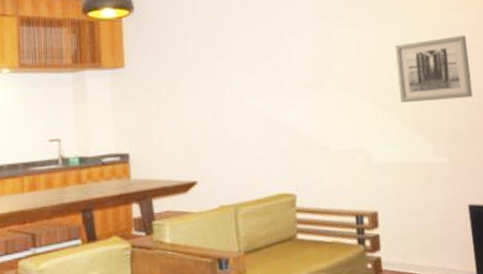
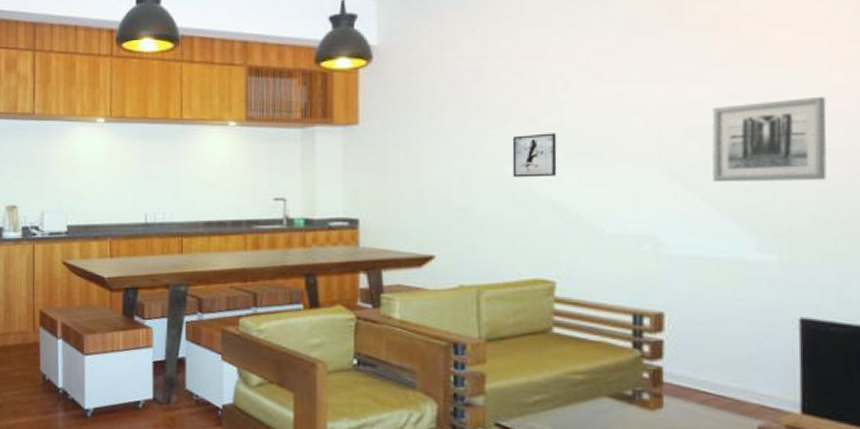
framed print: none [253,69,290,108] -> present [512,133,557,178]

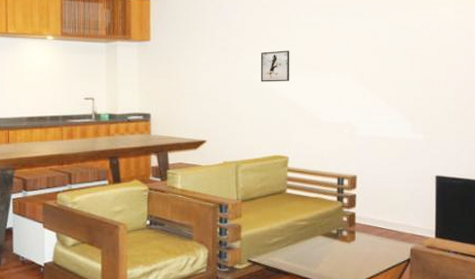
wall art: present [712,96,827,181] -> none [387,29,453,85]

